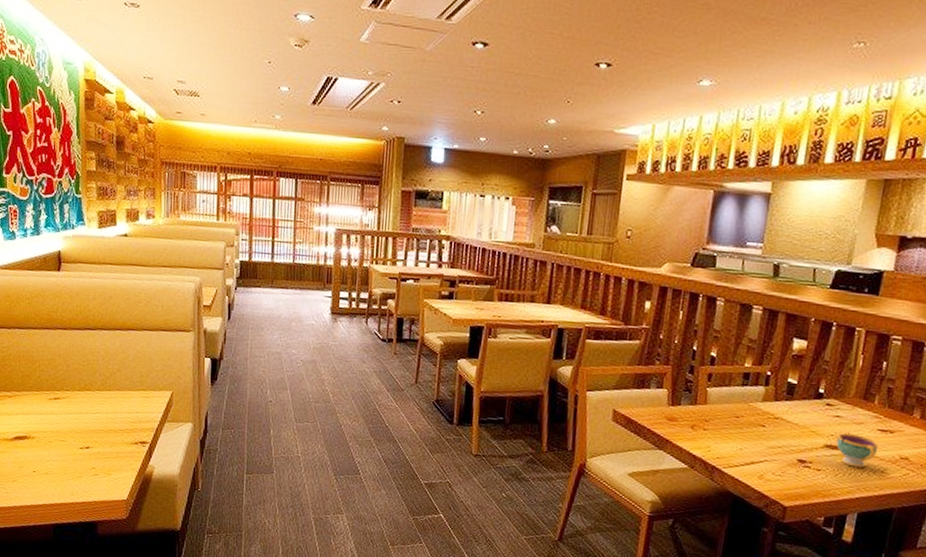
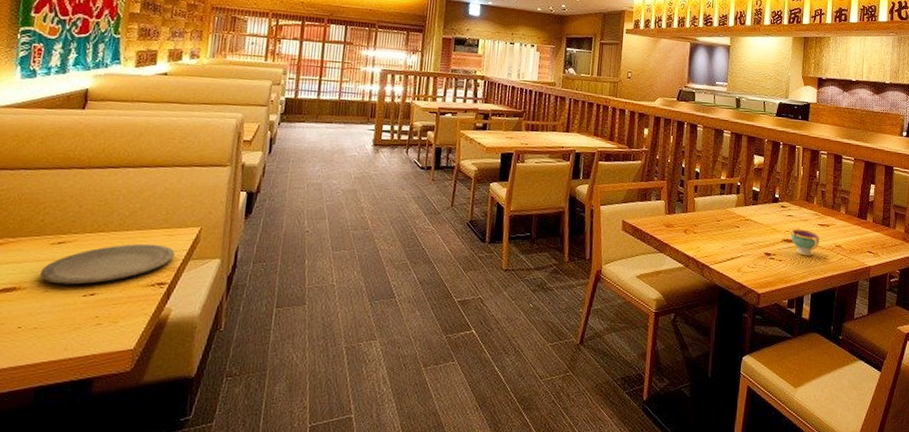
plate: none [44,403,152,438] -> present [40,243,175,285]

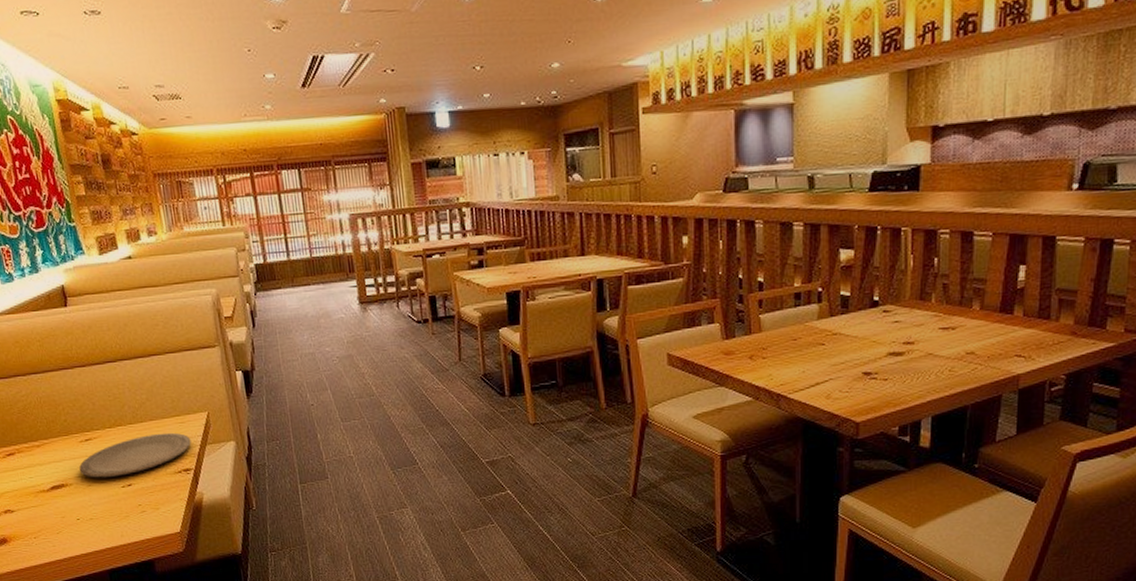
teacup: present [791,229,819,256] -> none [899,337,941,371]

